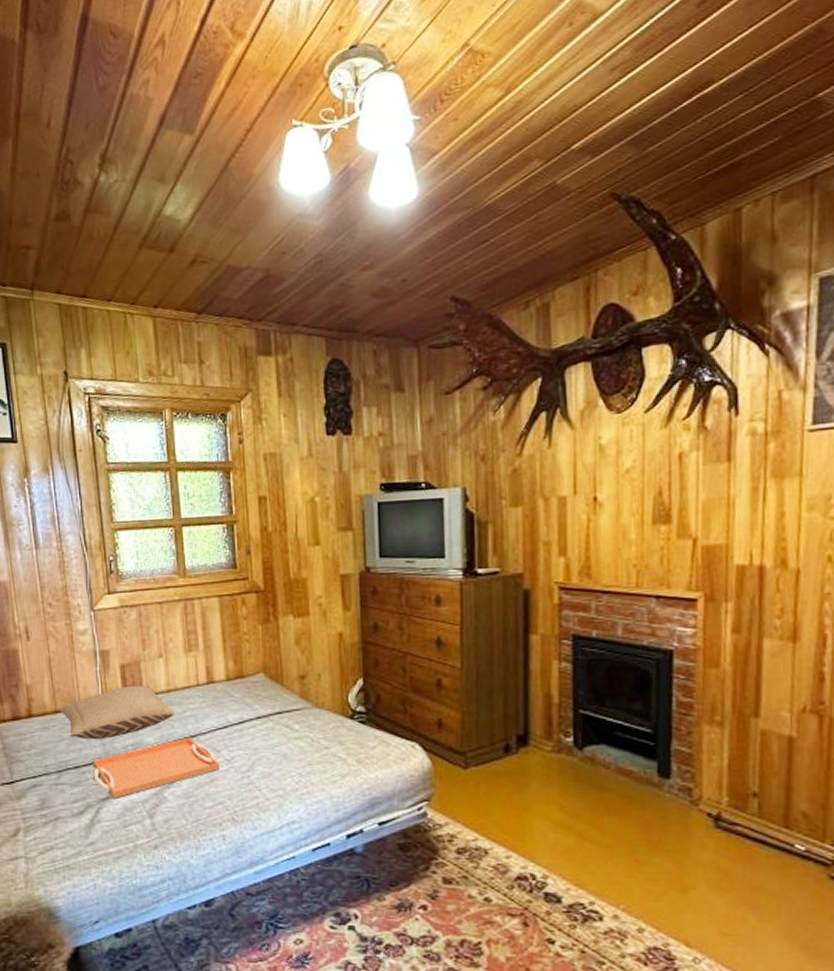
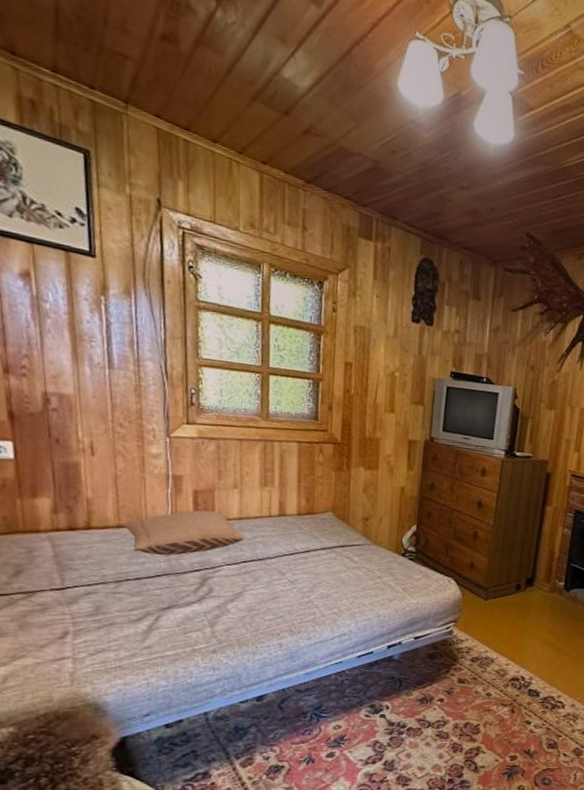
serving tray: present [93,737,219,798] -> none [155,560,283,609]

